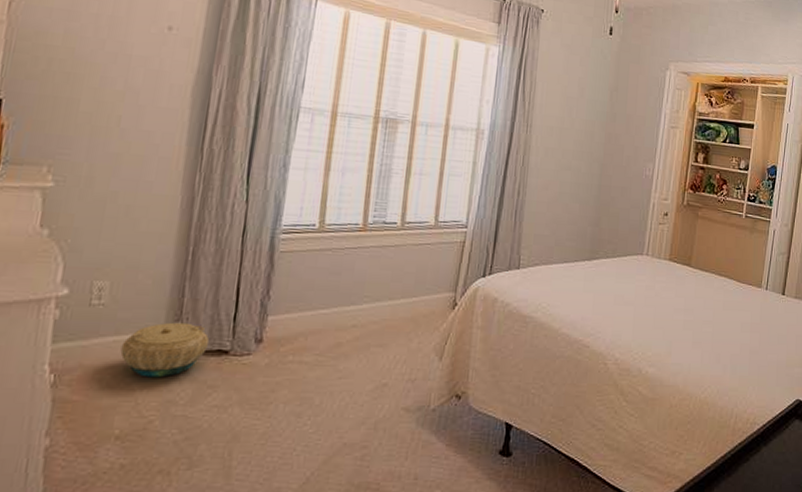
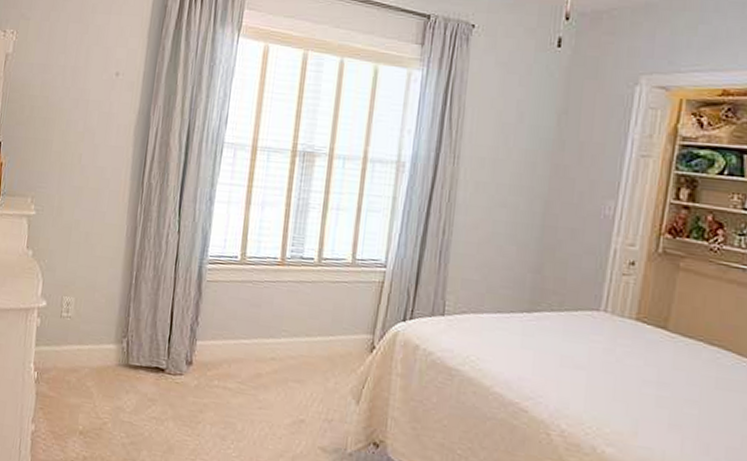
basket: present [120,322,210,378] -> none [82,338,149,386]

